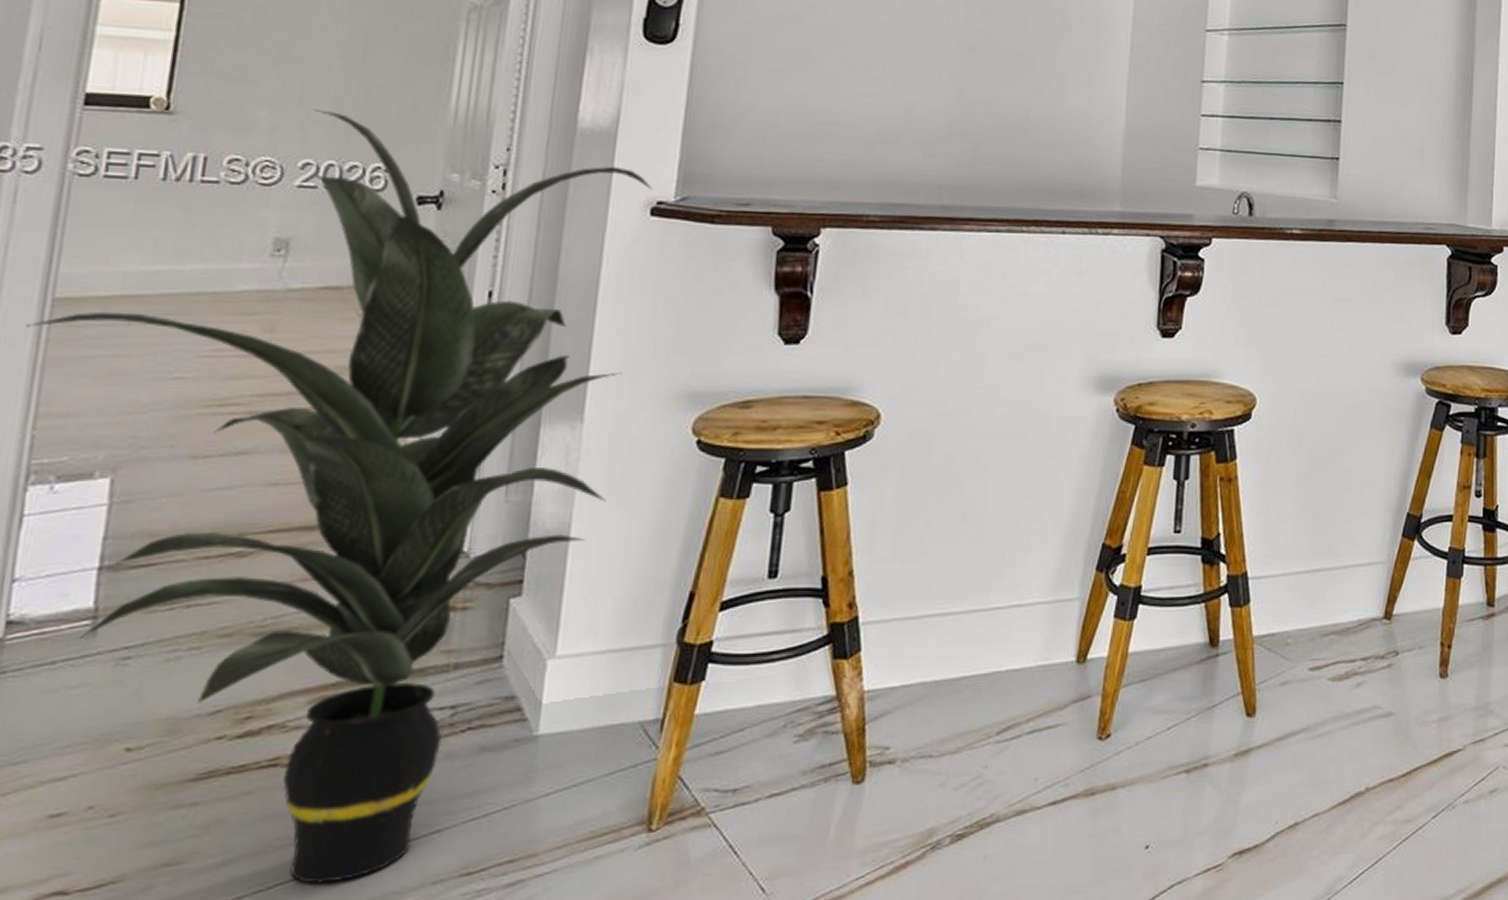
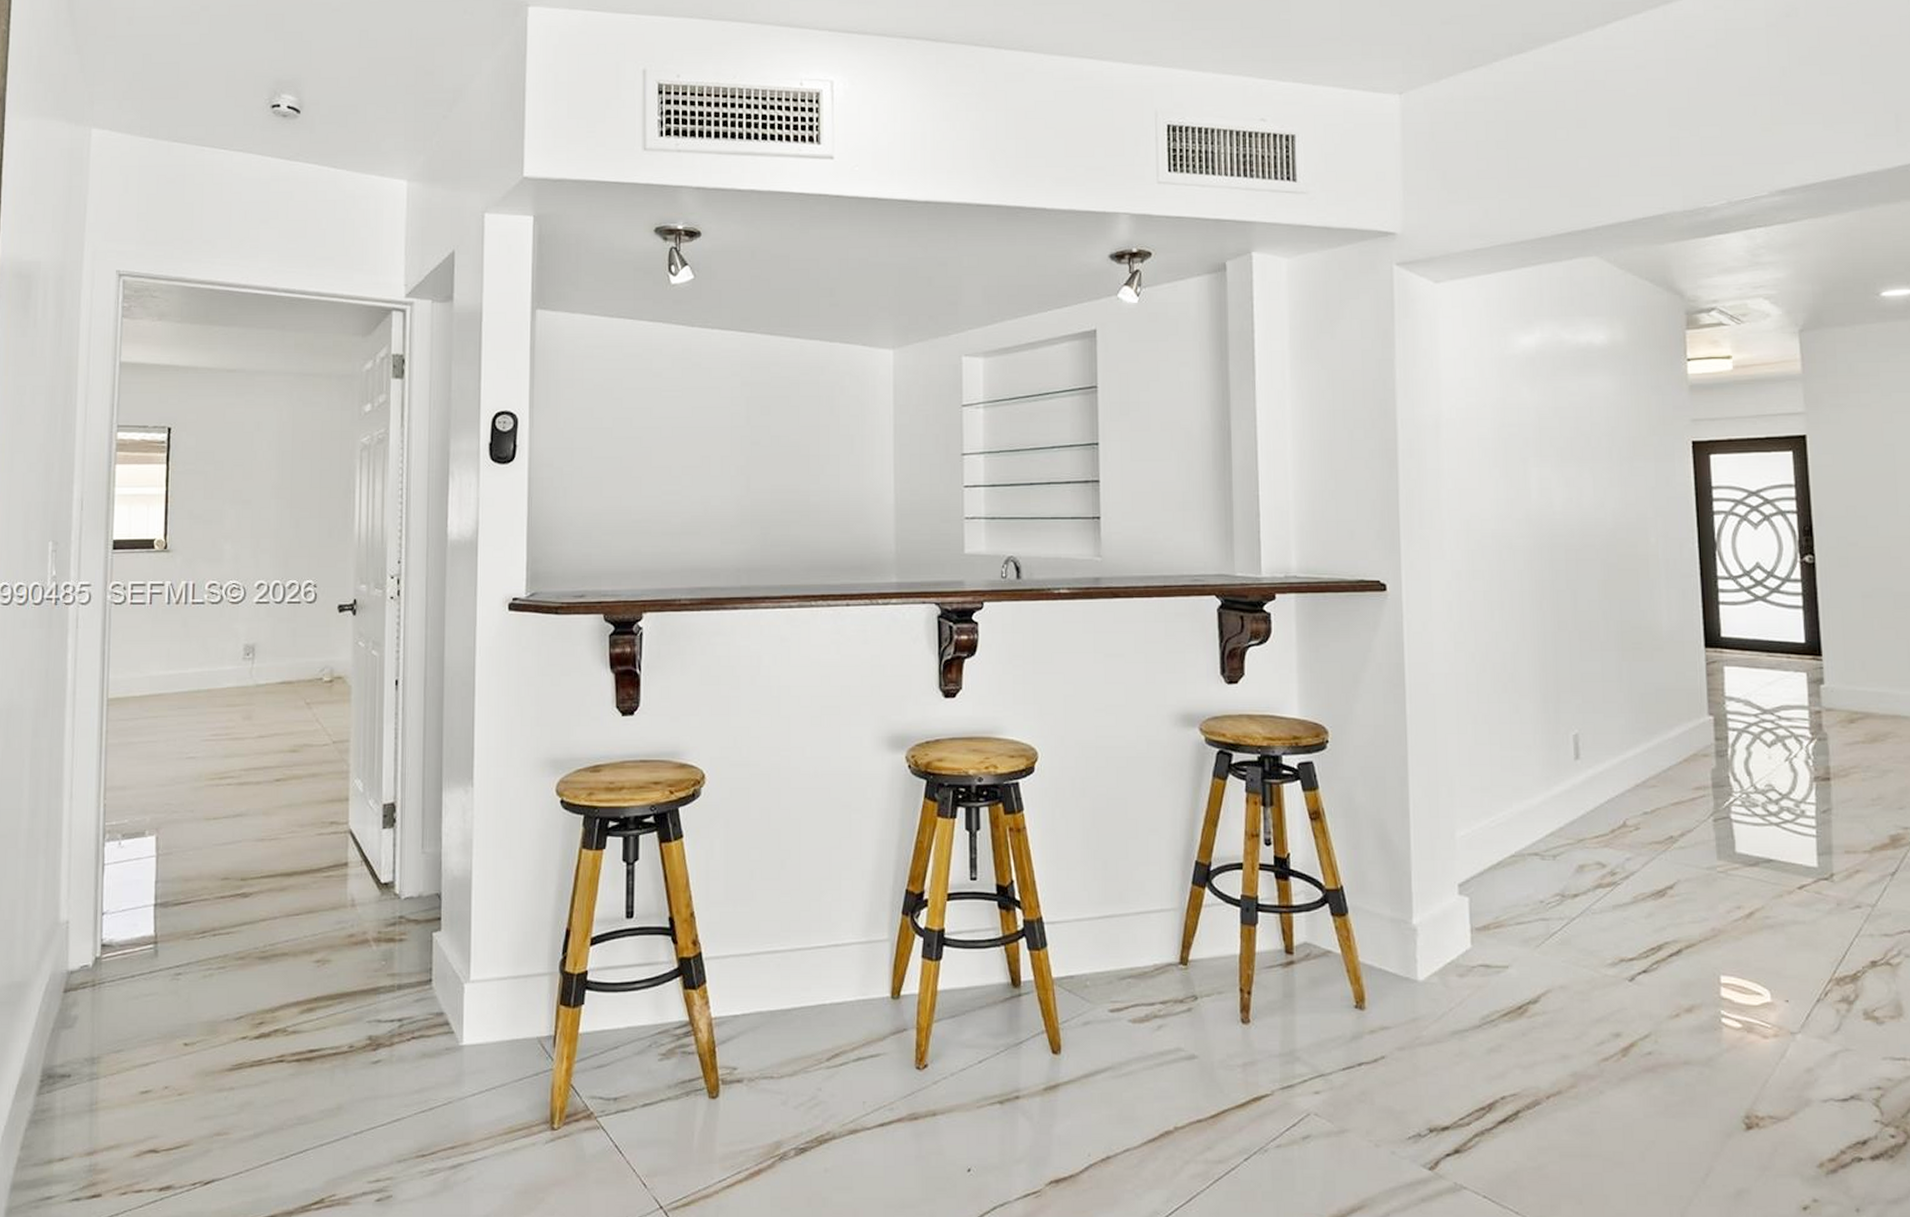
indoor plant: present [27,109,652,884] -> none [93,540,508,1156]

